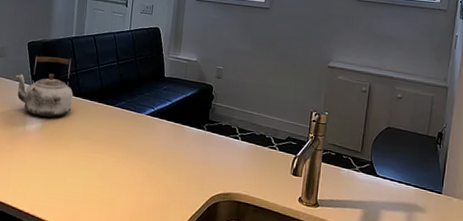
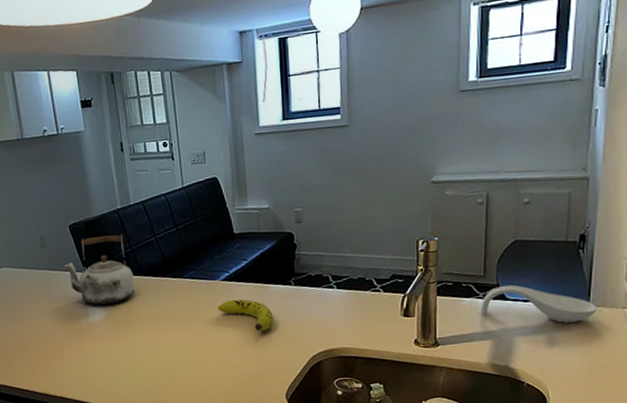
fruit: none [138,133,185,166] -> present [217,299,275,332]
spoon rest: none [355,163,449,206] -> present [480,284,598,323]

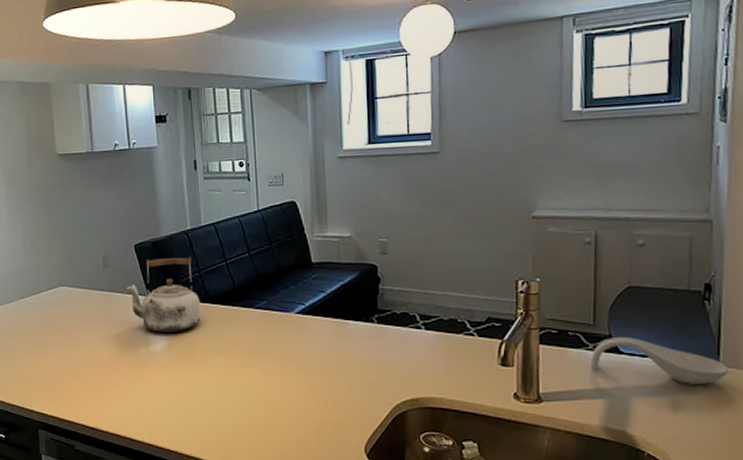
fruit: present [217,299,275,332] -> none [290,335,354,373]

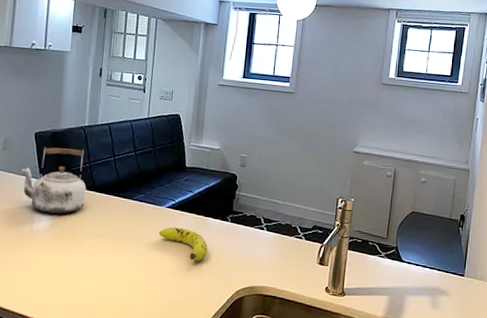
fruit: none [290,335,354,373] -> present [158,226,208,261]
spoon rest: present [590,336,730,384] -> none [381,248,471,289]

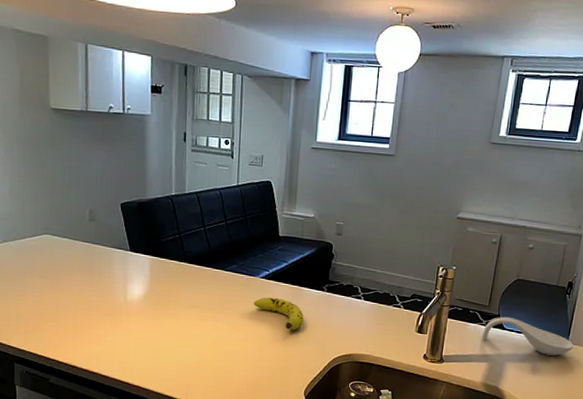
kettle: present [21,147,87,214] -> none [110,218,178,286]
spoon rest: none [381,248,471,289] -> present [481,316,574,356]

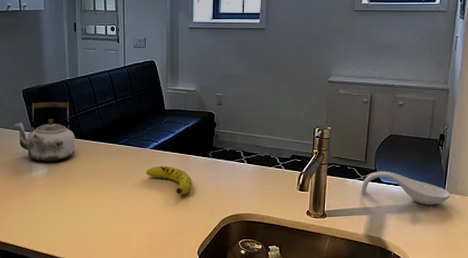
kettle: none [110,218,178,286] -> present [15,101,76,162]

